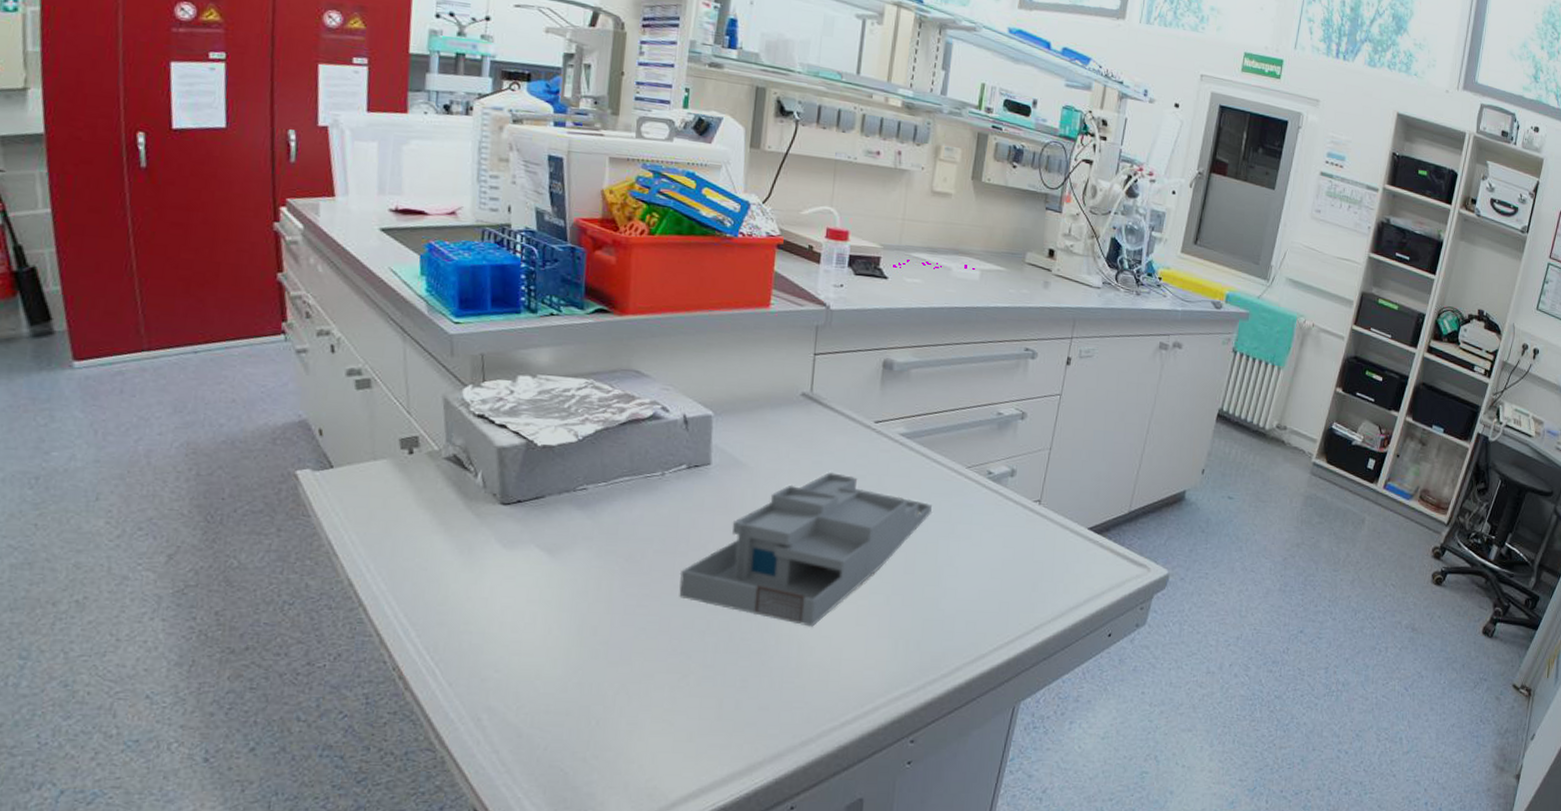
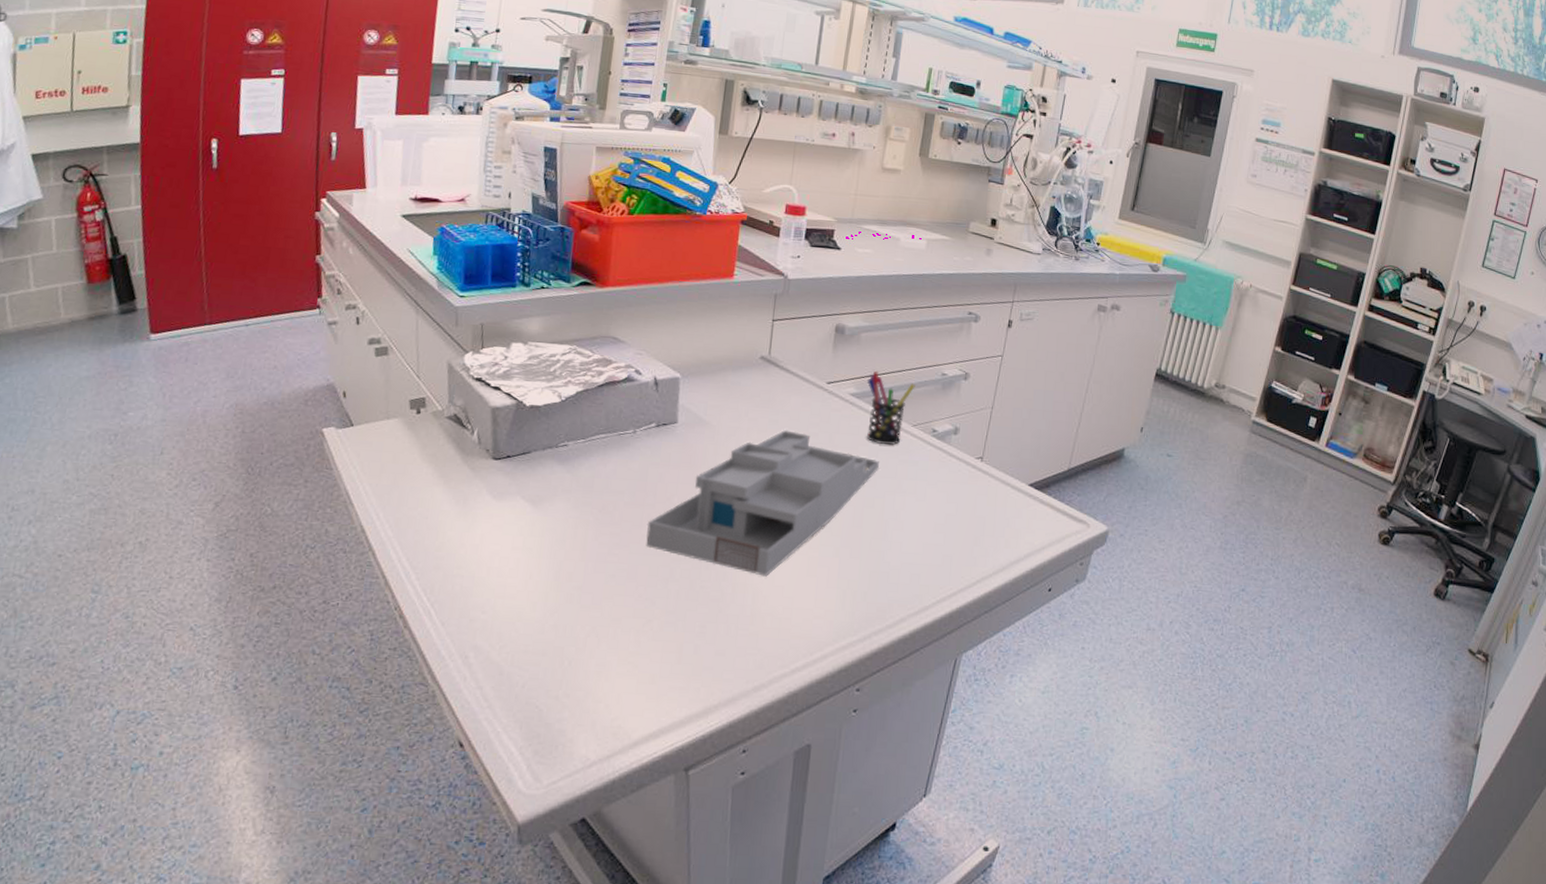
pen holder: none [917,409,970,489] -> present [867,370,916,446]

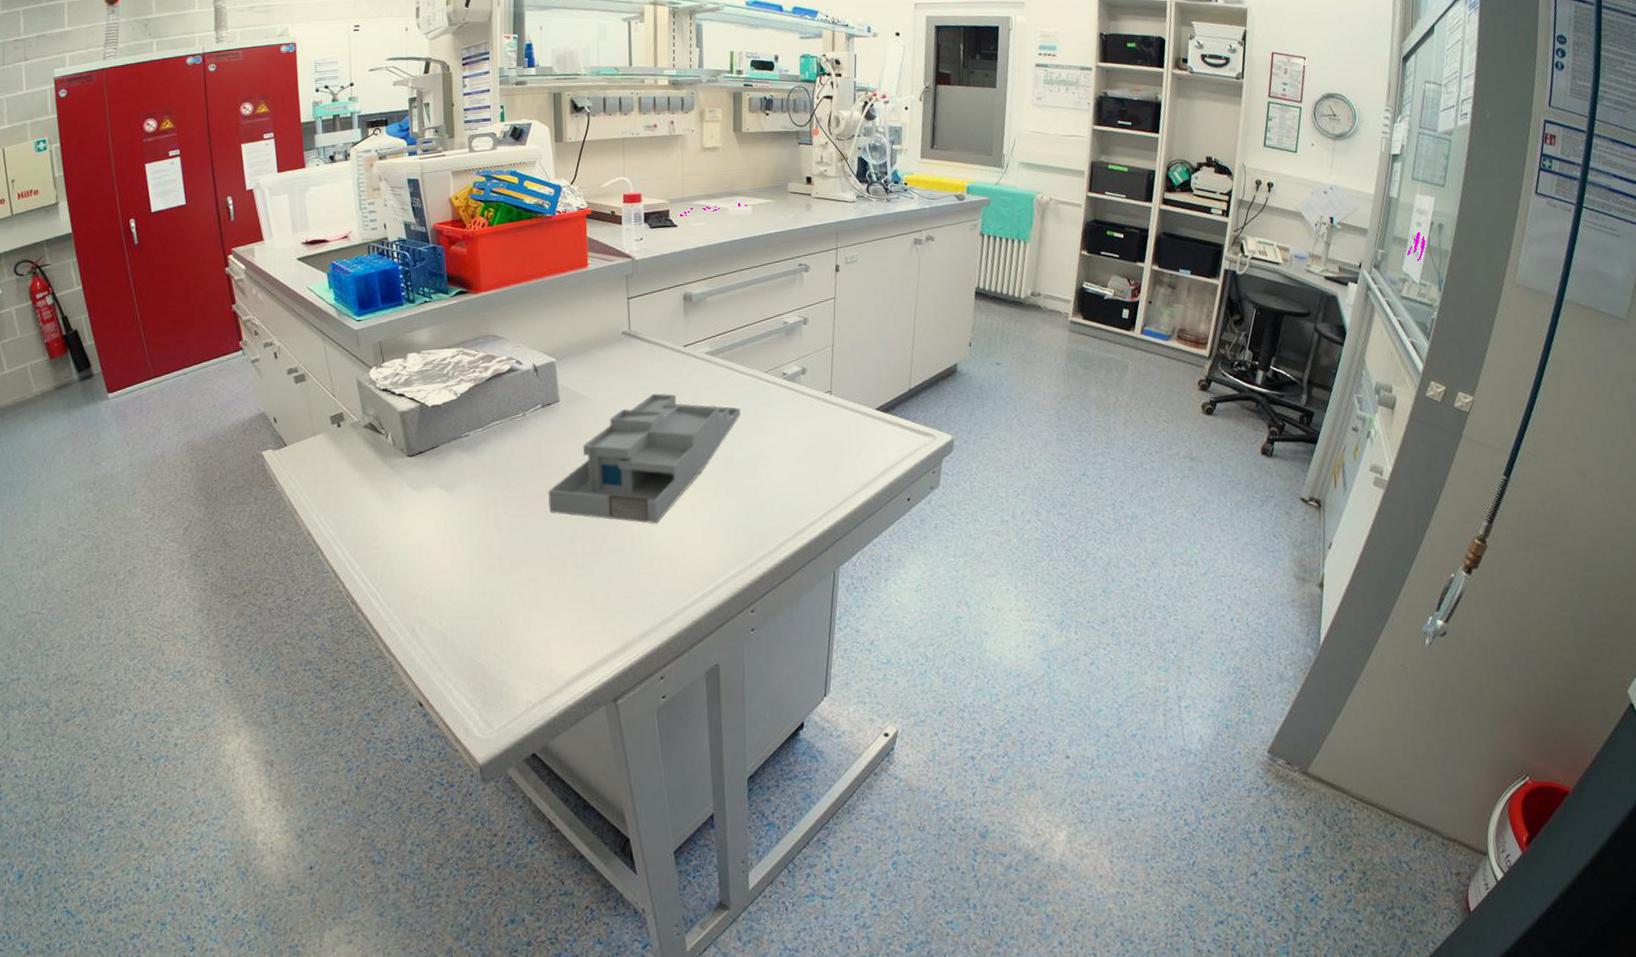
pen holder: present [867,370,916,446] -> none [718,328,762,393]

